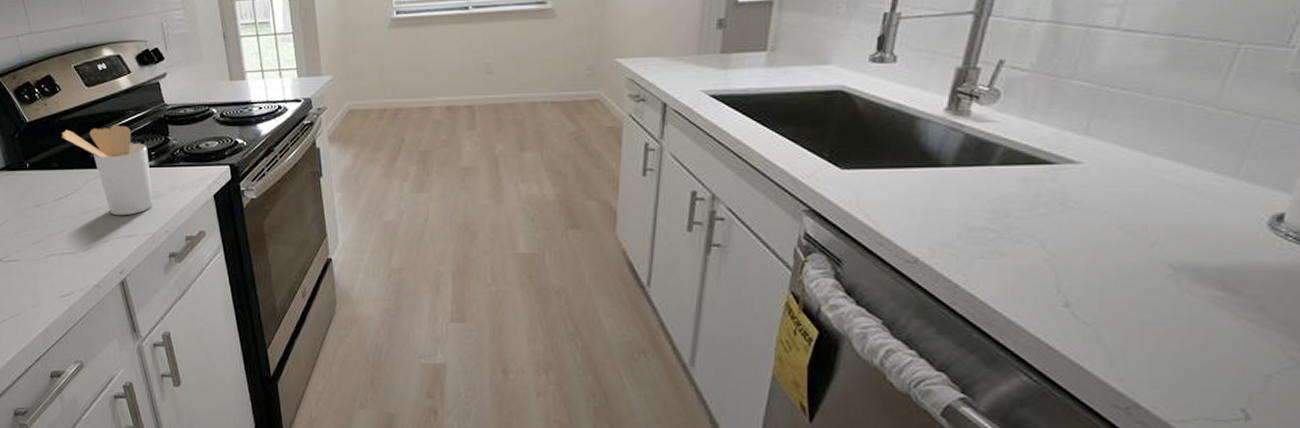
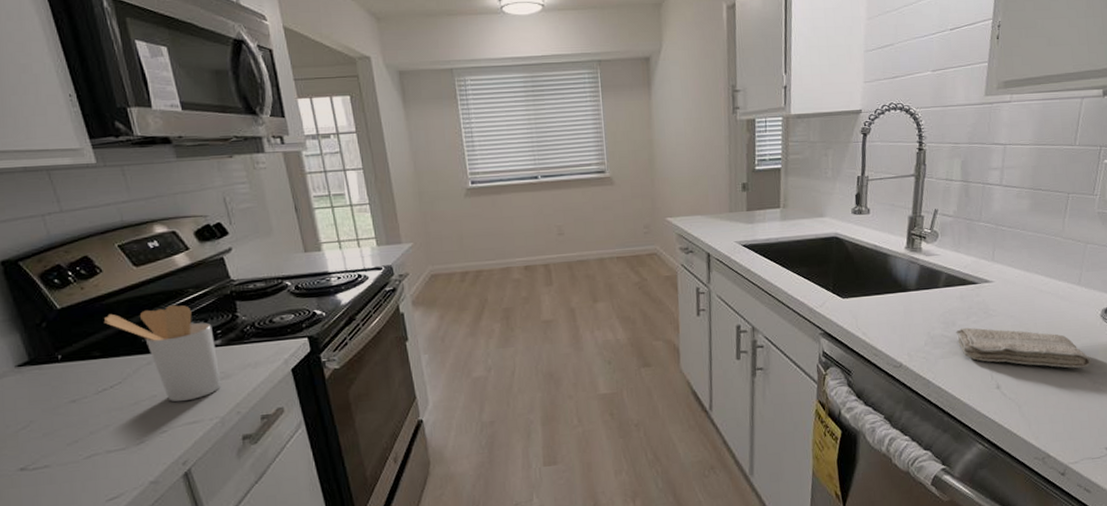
washcloth: none [1008,221,1238,295] -> present [956,327,1092,368]

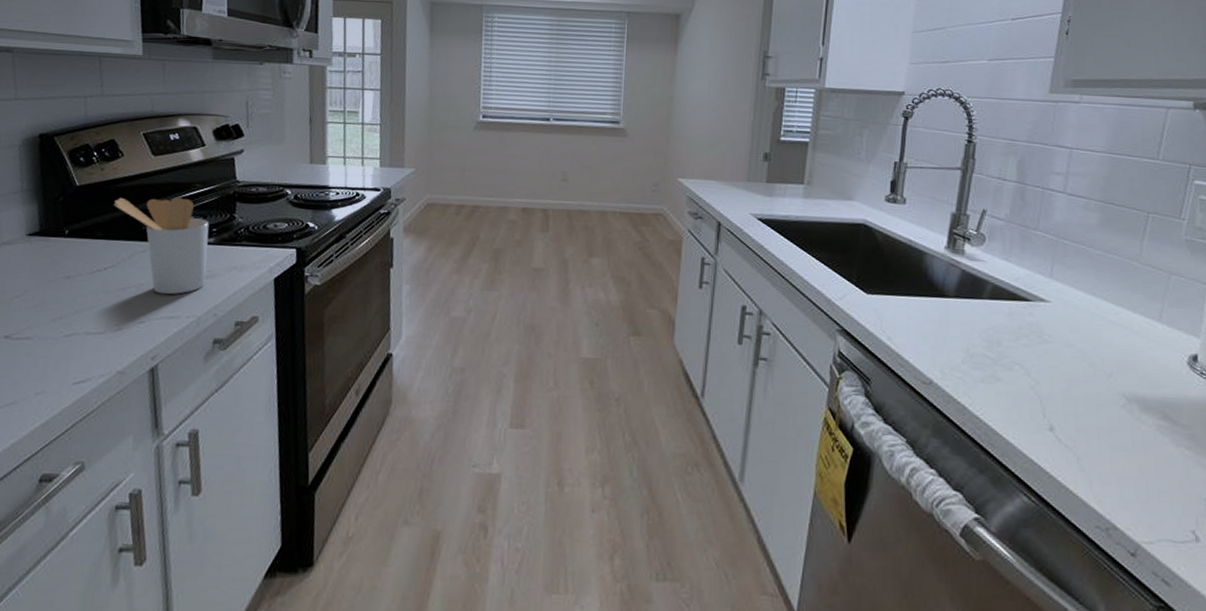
washcloth: present [956,327,1092,368] -> none [1001,350,1174,424]

